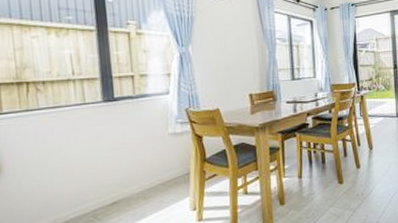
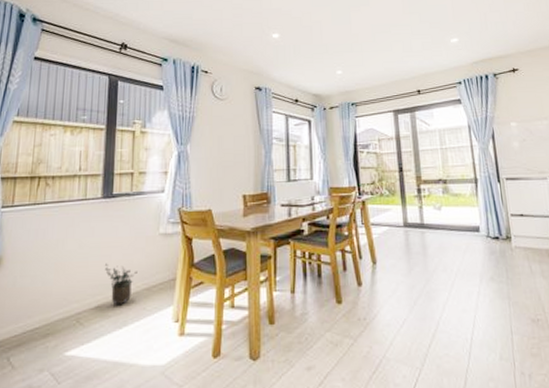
potted plant: none [116,164,150,201] -> present [105,263,138,306]

